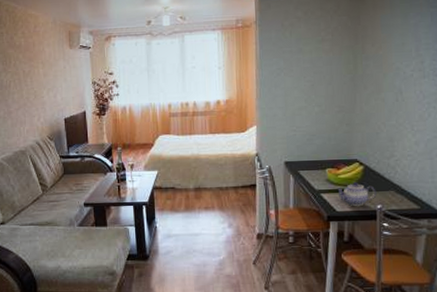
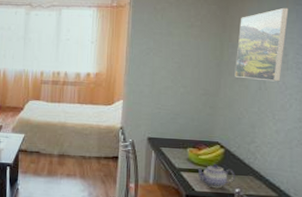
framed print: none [370,11,423,92] -> present [235,7,289,82]

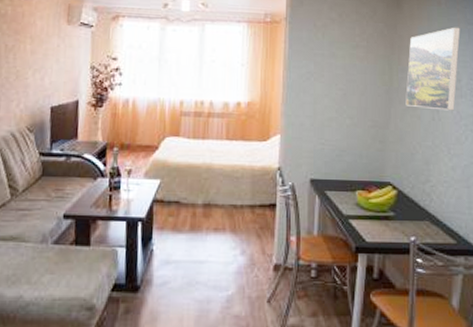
teapot: present [196,164,235,189] -> none [366,209,410,238]

